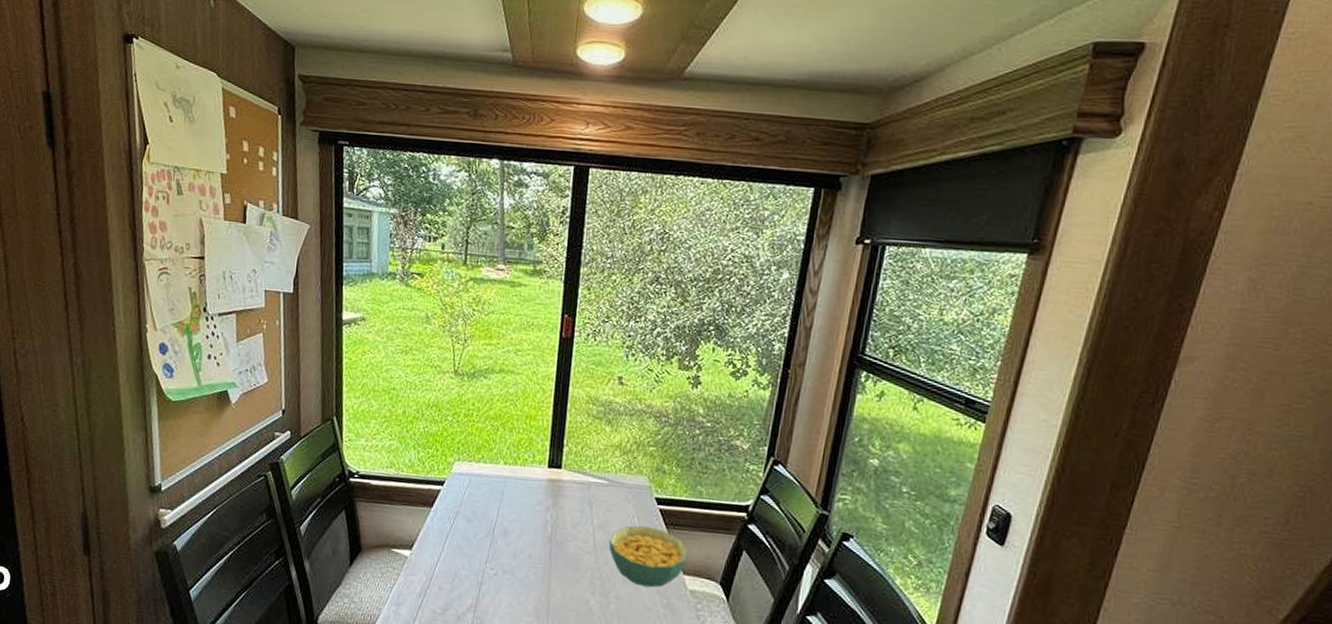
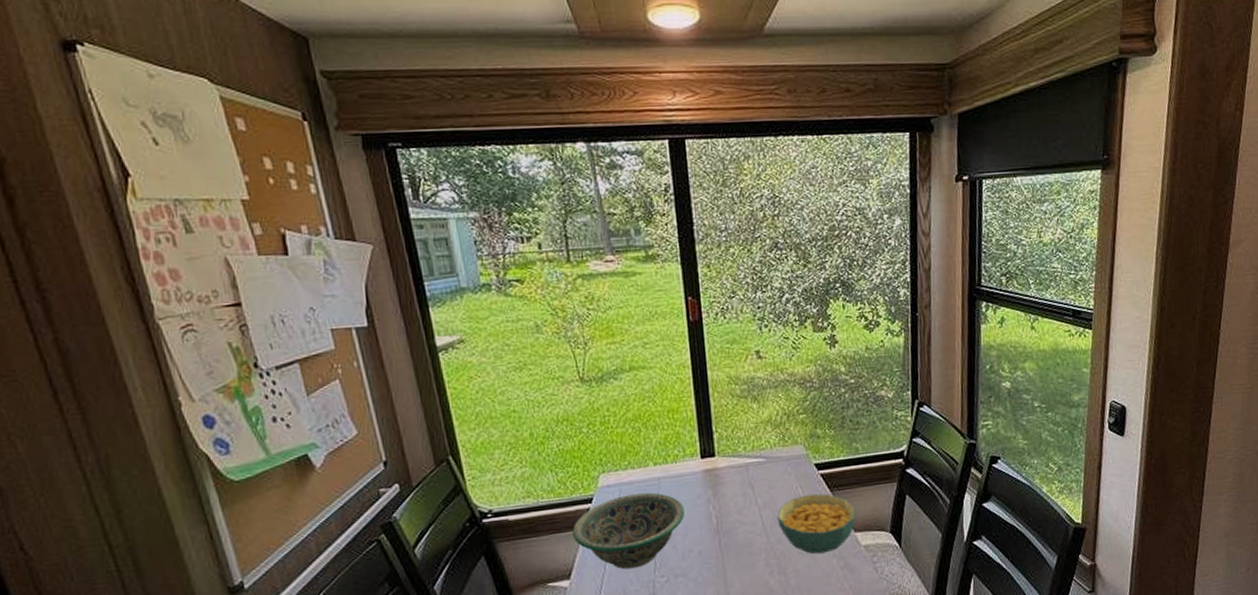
decorative bowl: none [421,485,524,555] -> present [571,492,685,570]

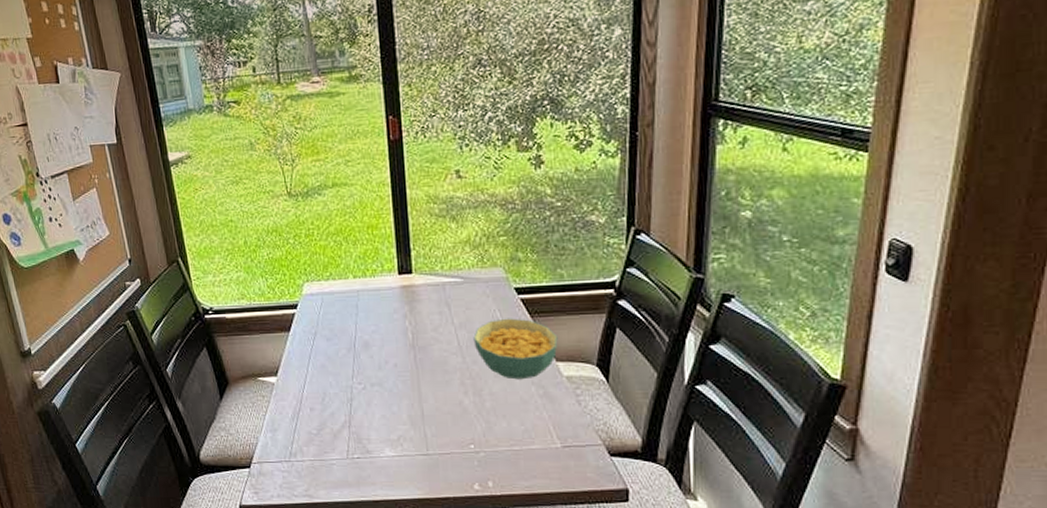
decorative bowl: present [571,492,685,570] -> none [279,303,382,373]

